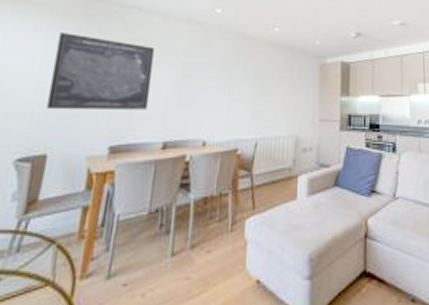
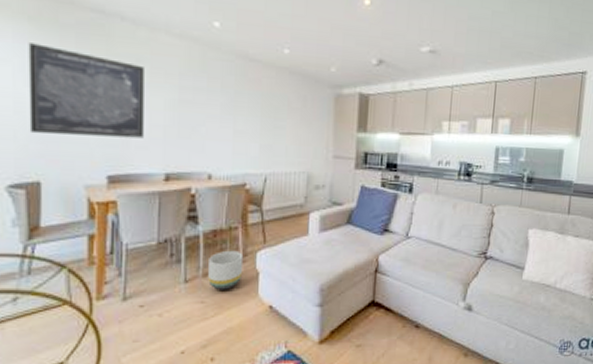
planter: none [195,218,233,263] -> present [208,250,244,290]

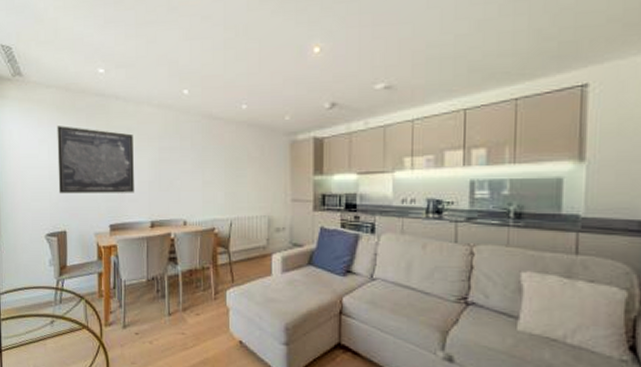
planter: present [208,250,244,290] -> none [187,288,215,324]

